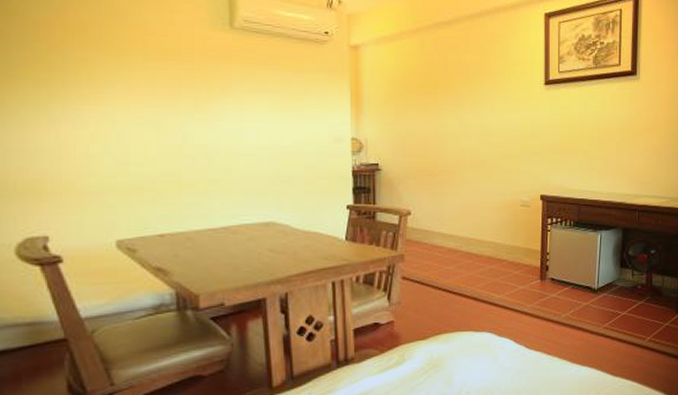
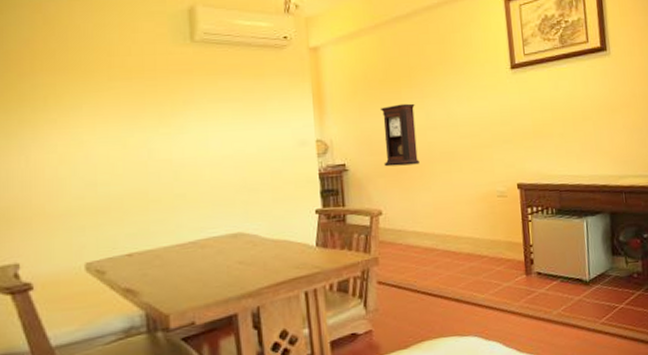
pendulum clock: none [415,109,450,170] -> present [379,103,420,167]

